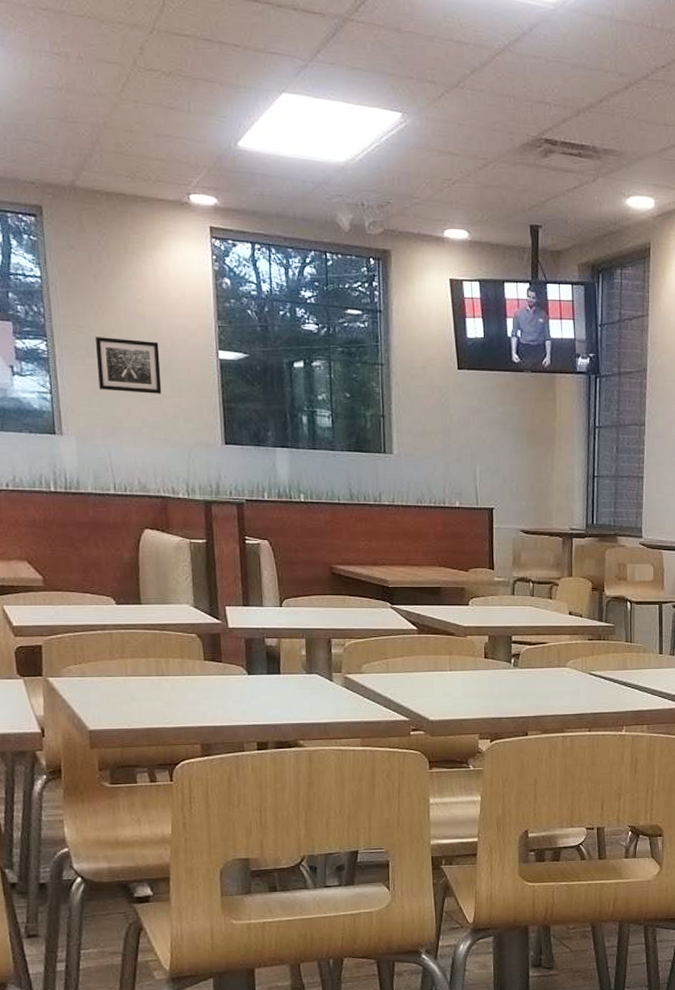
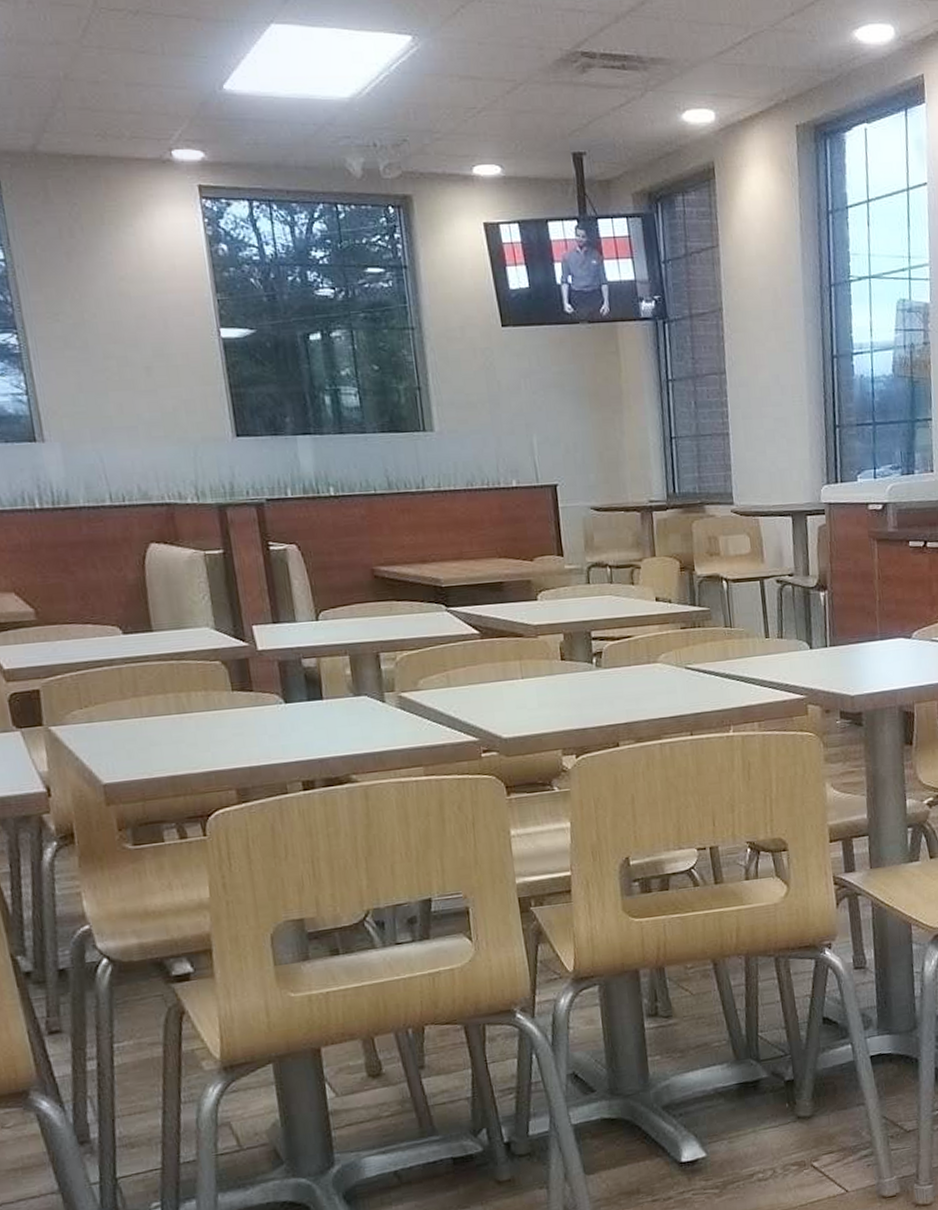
wall art: present [96,337,162,394] -> none [74,323,158,386]

